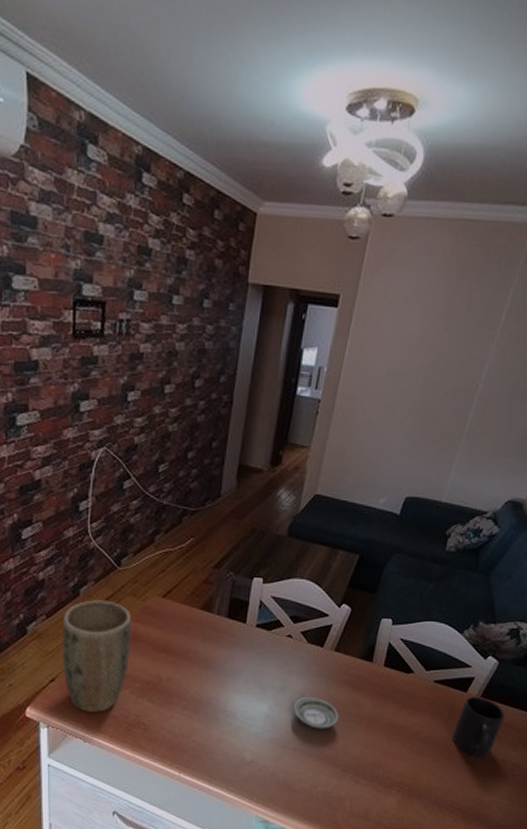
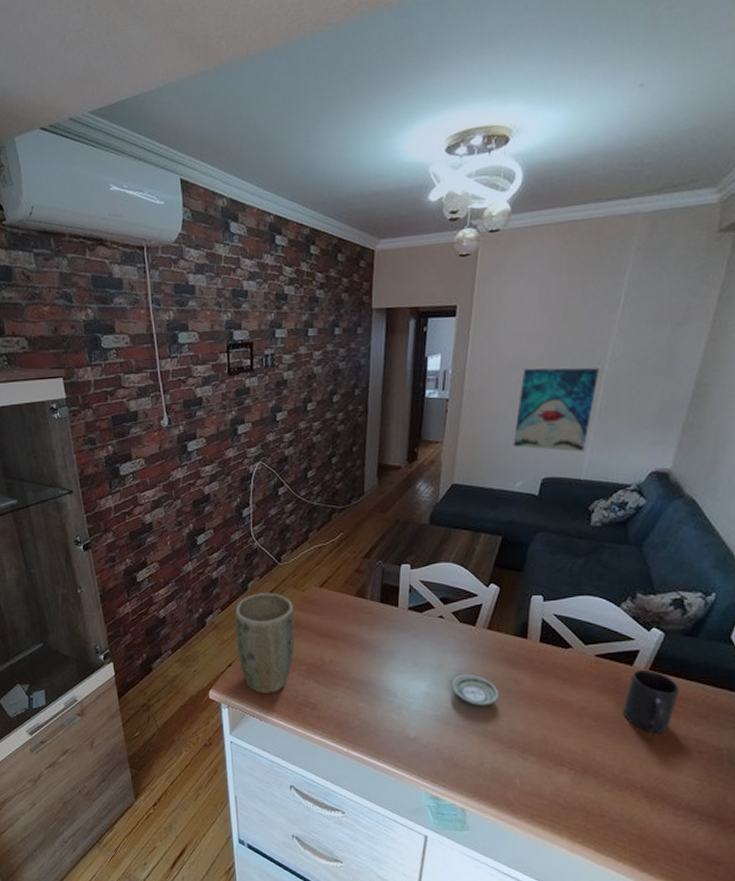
wall art: none [381,376,473,474] -> present [513,367,599,452]

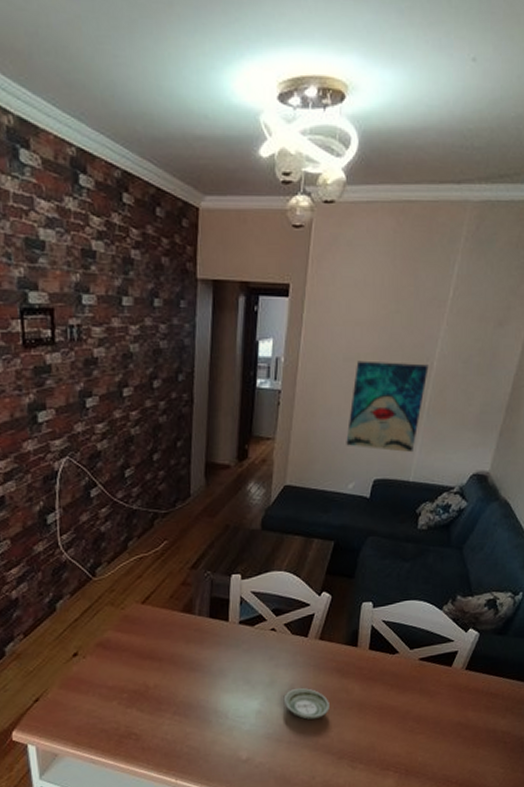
plant pot: present [234,593,295,693] -> none [41,613,114,729]
mug: present [624,669,680,735] -> none [443,669,491,732]

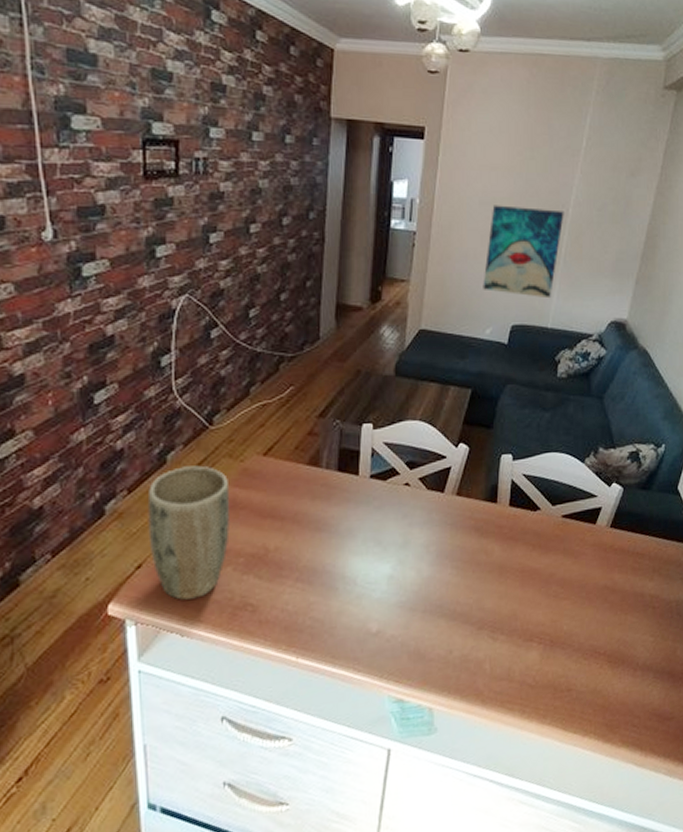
plant pot: none [41,613,114,729] -> present [147,465,230,600]
saucer: present [283,688,329,720] -> none [418,549,468,585]

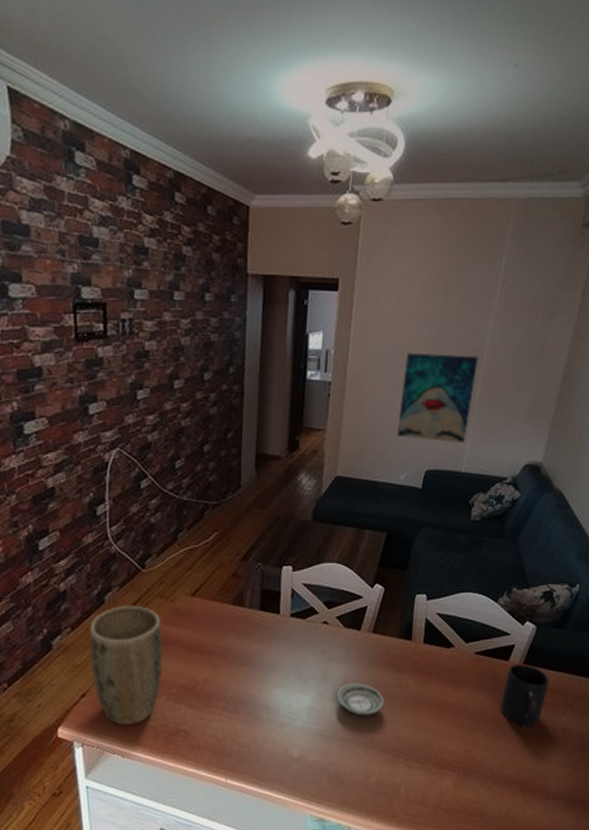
saucer: none [418,549,468,585] -> present [336,683,384,716]
mug: none [588,527,637,596] -> present [501,663,550,729]

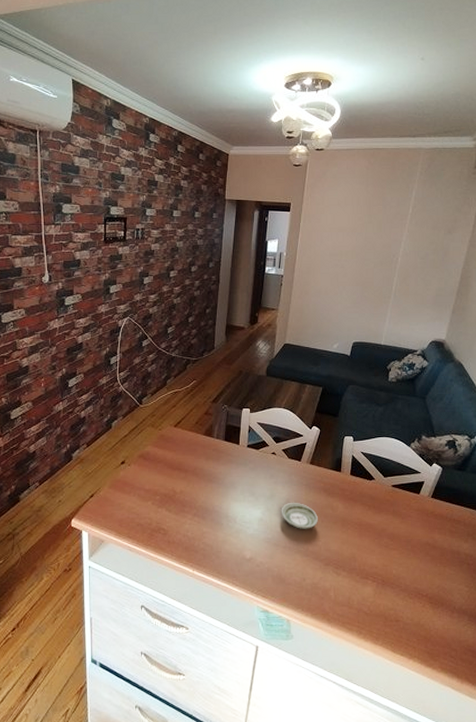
plant pot: present [88,605,163,725] -> none [98,431,152,521]
wall art: present [397,353,478,444] -> none [332,256,395,323]
mug: present [501,663,550,729] -> none [413,497,454,551]

